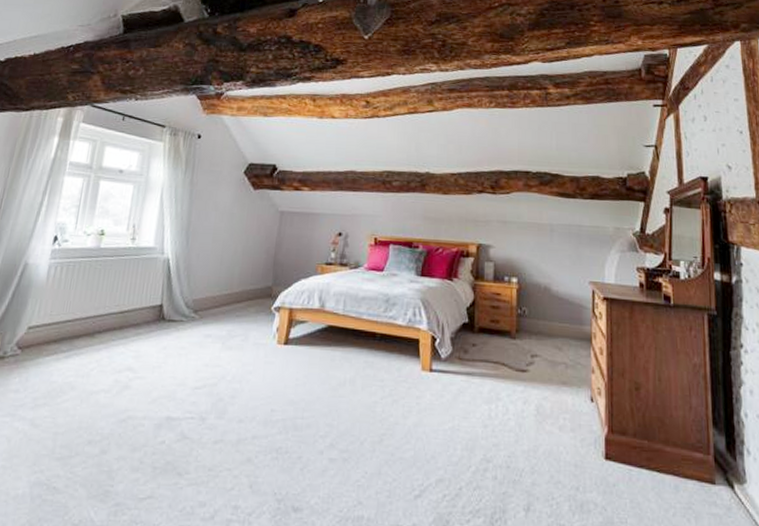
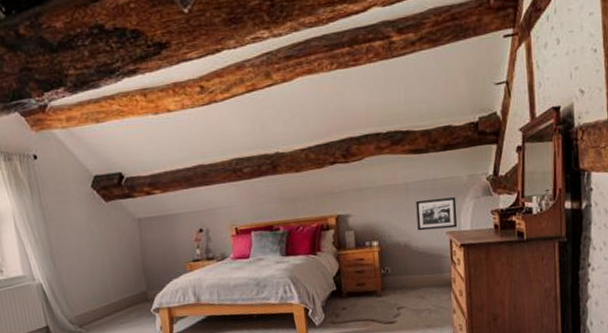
picture frame: none [560,243,602,279] -> present [416,197,458,231]

